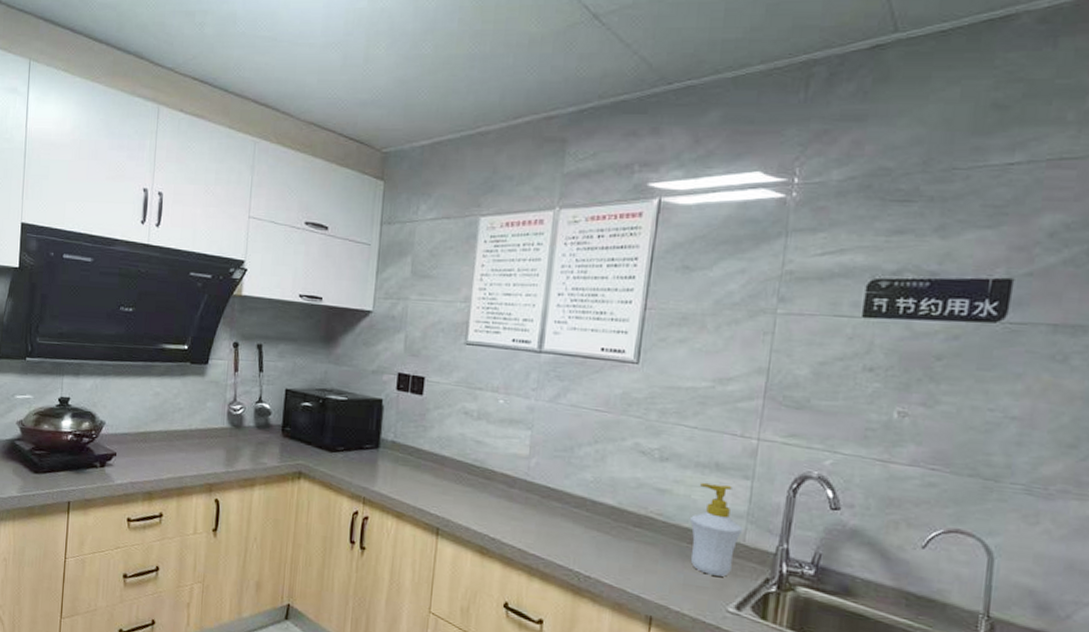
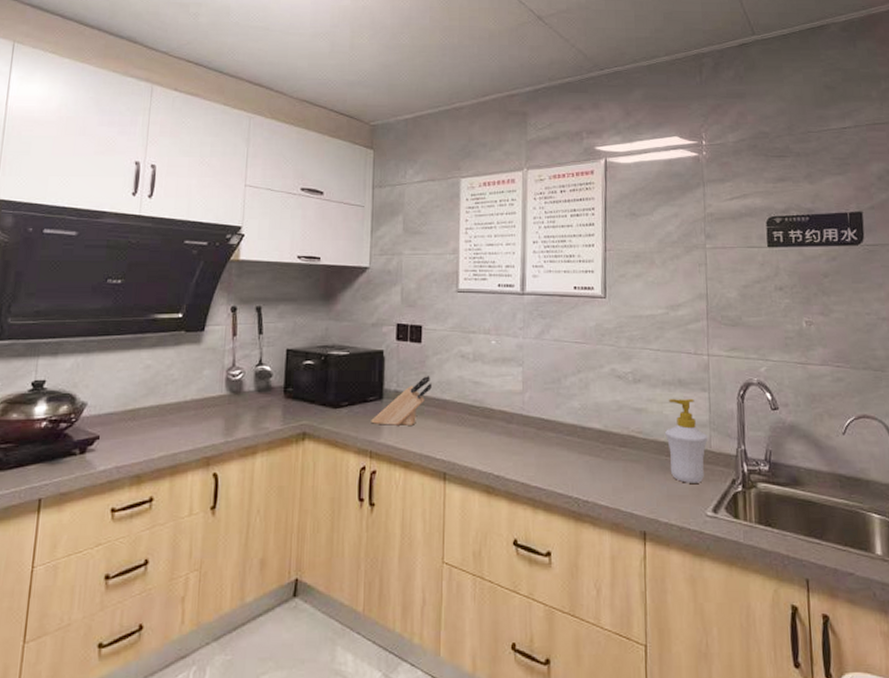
knife block: none [366,429,431,478] -> present [371,376,432,425]

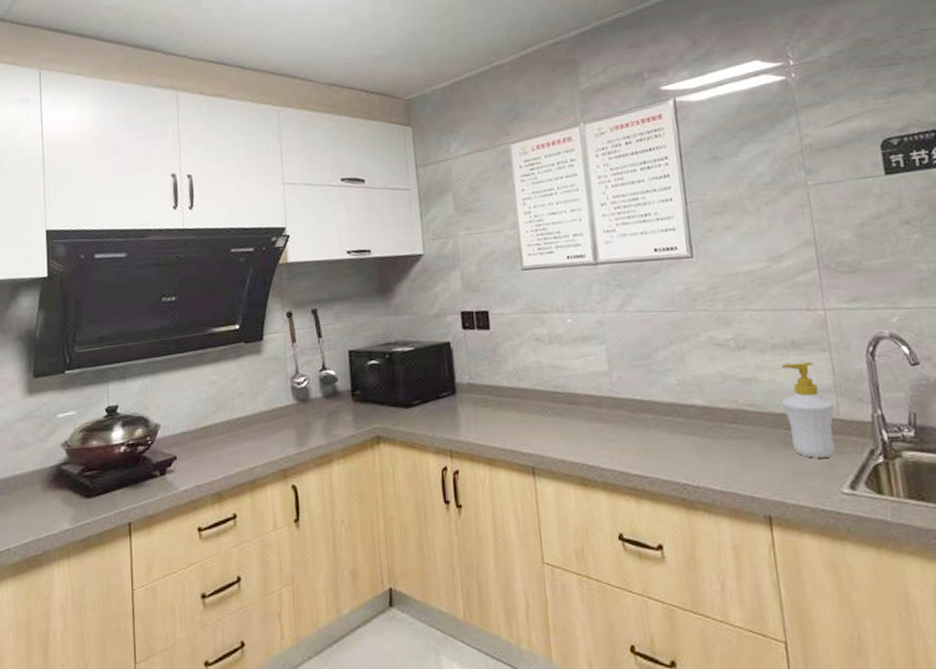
knife block: present [371,376,432,425] -> none [446,364,508,422]

